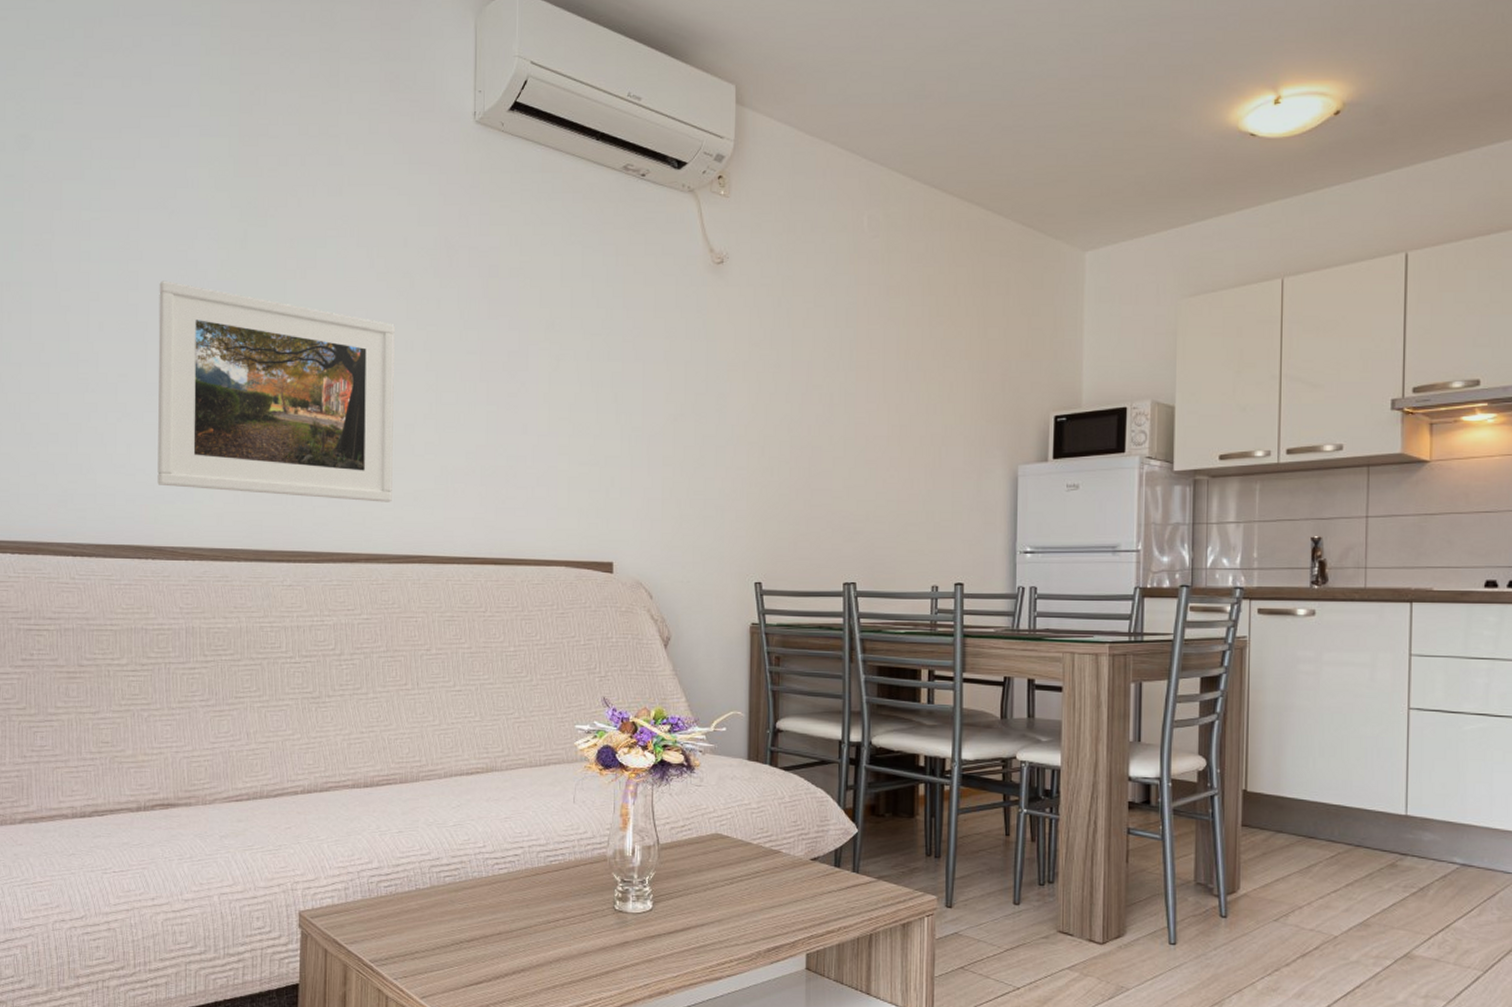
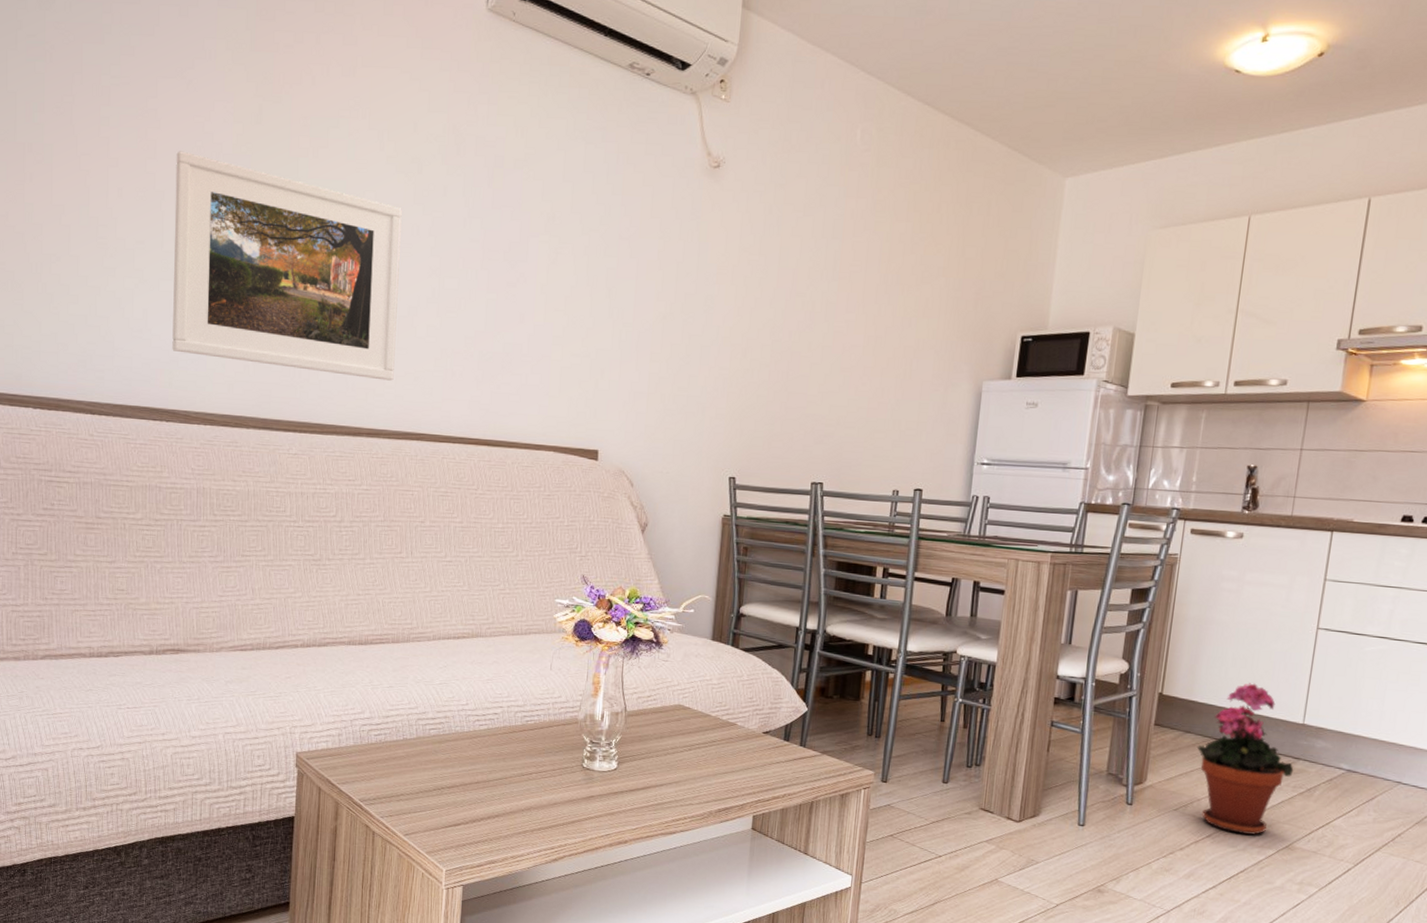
potted plant: none [1291,773,1402,944] -> present [1196,683,1294,835]

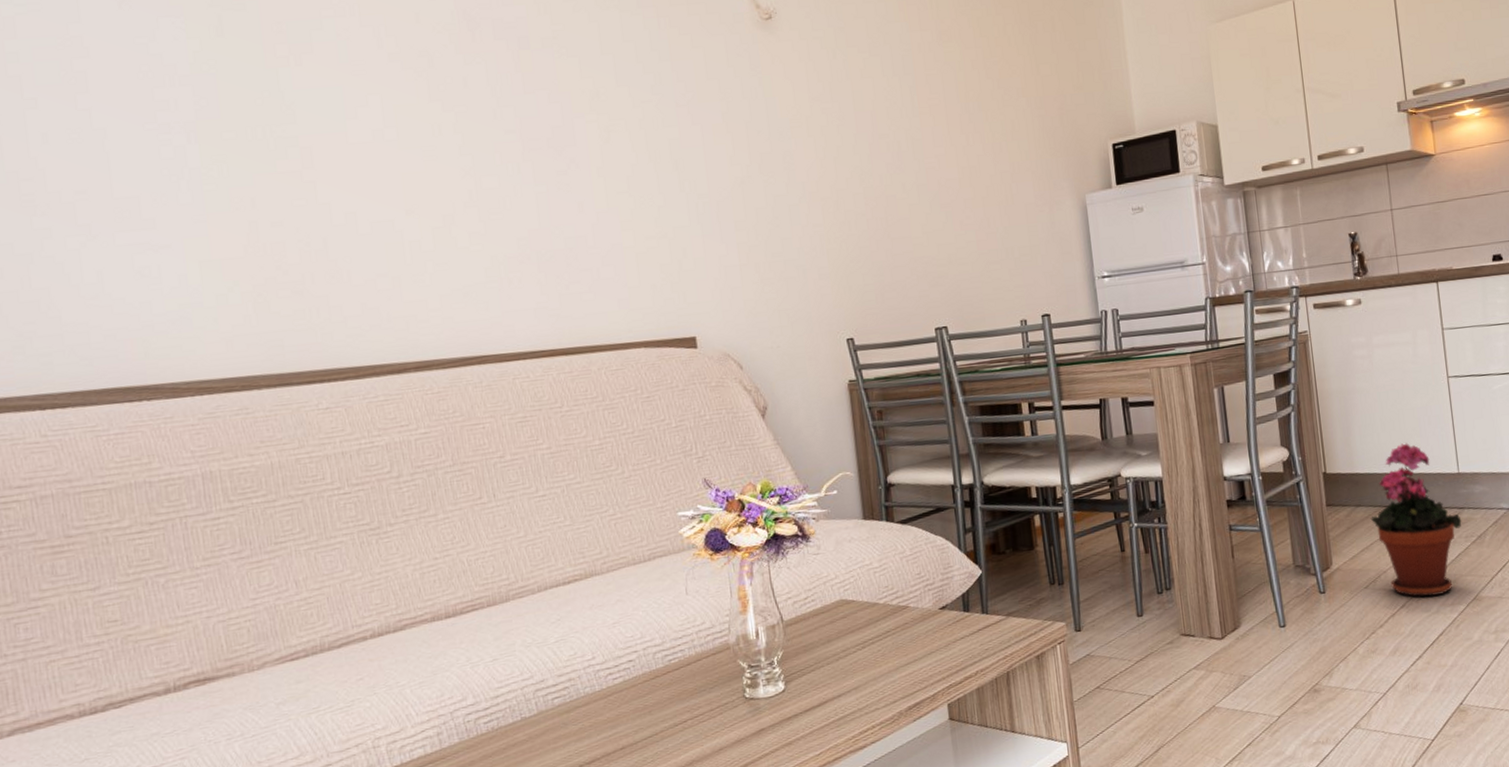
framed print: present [172,151,402,381] -> none [116,79,438,315]

